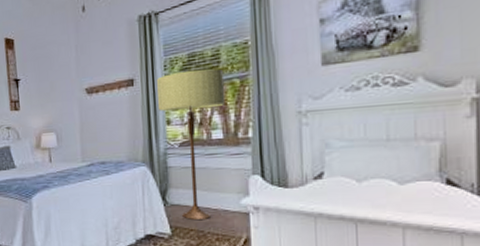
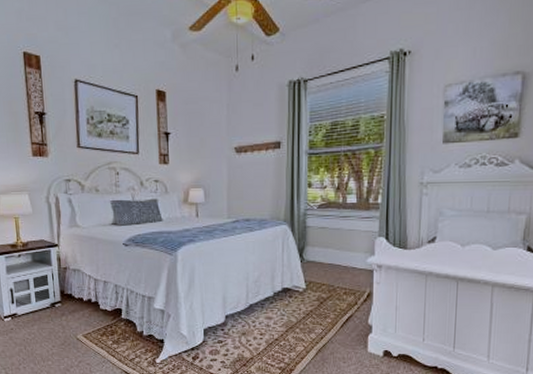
floor lamp: present [156,69,226,219] -> none [301,137,362,275]

